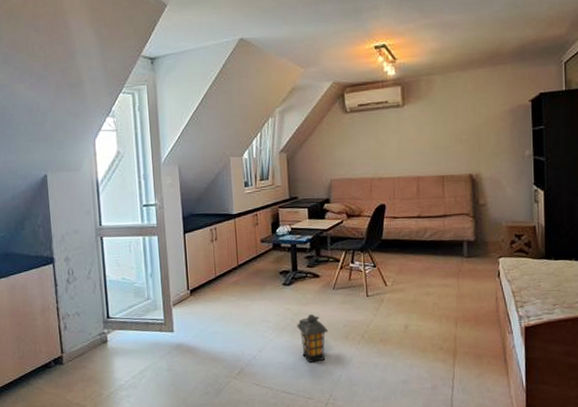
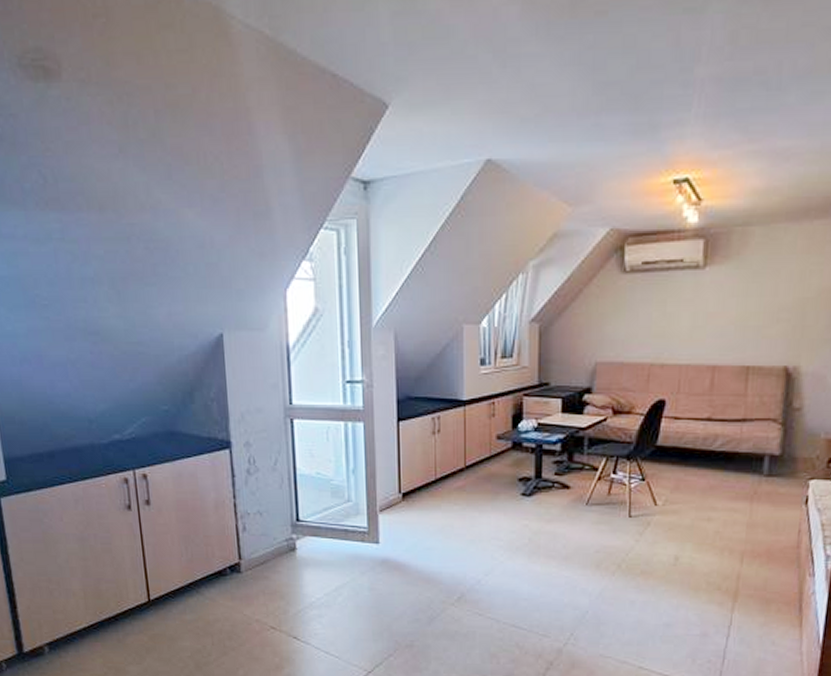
lantern: present [296,313,329,362] -> none [534,533,576,593]

